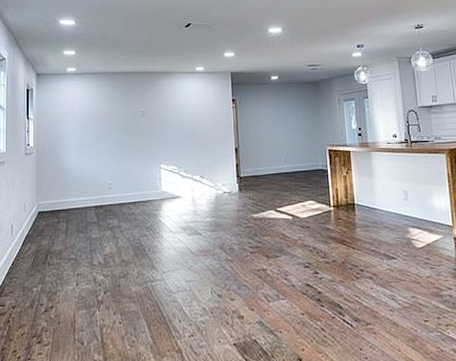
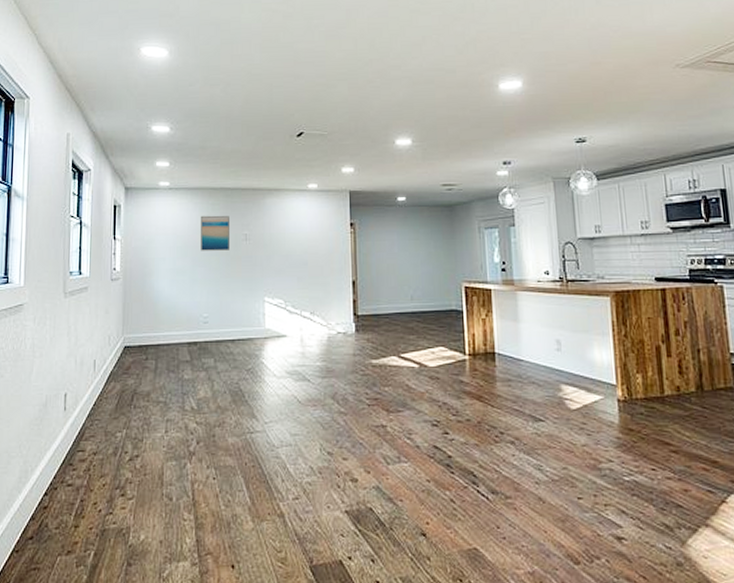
wall art: none [104,95,129,127] -> present [201,215,229,251]

